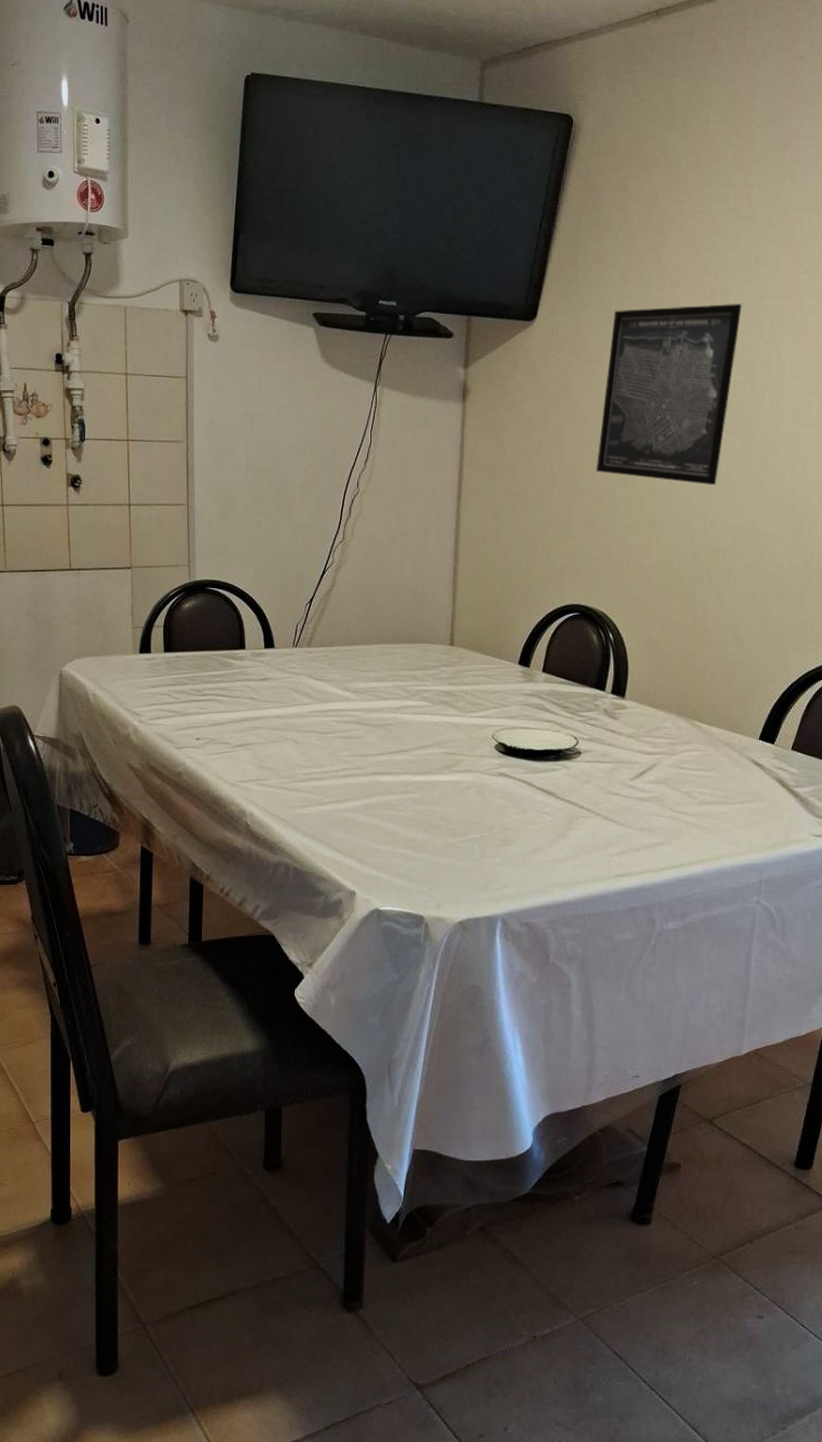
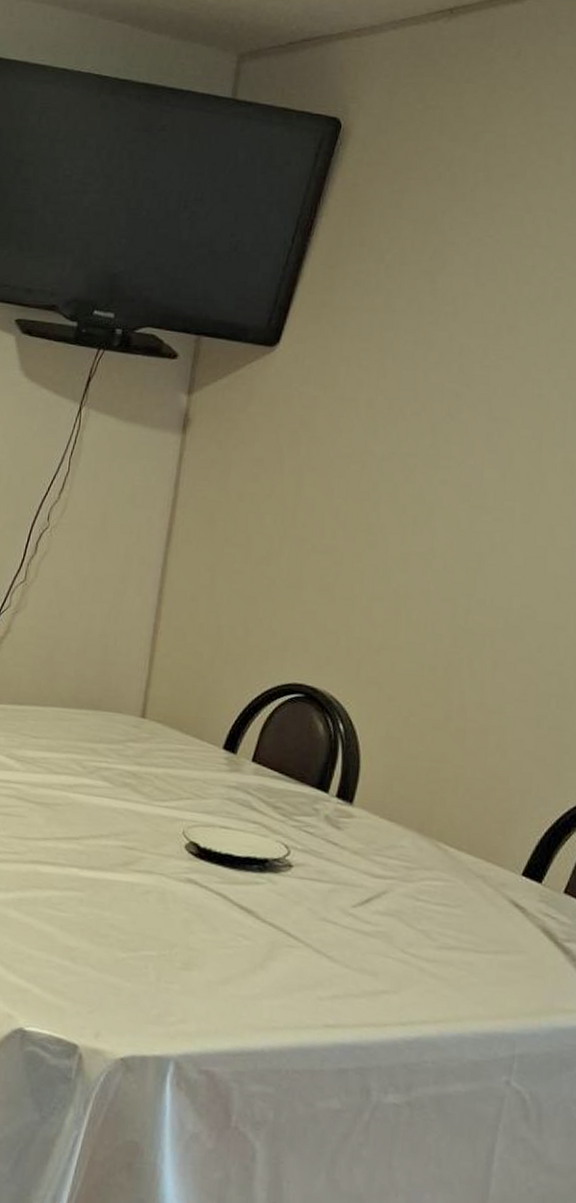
wall art: present [596,304,742,486] -> none [337,342,533,558]

